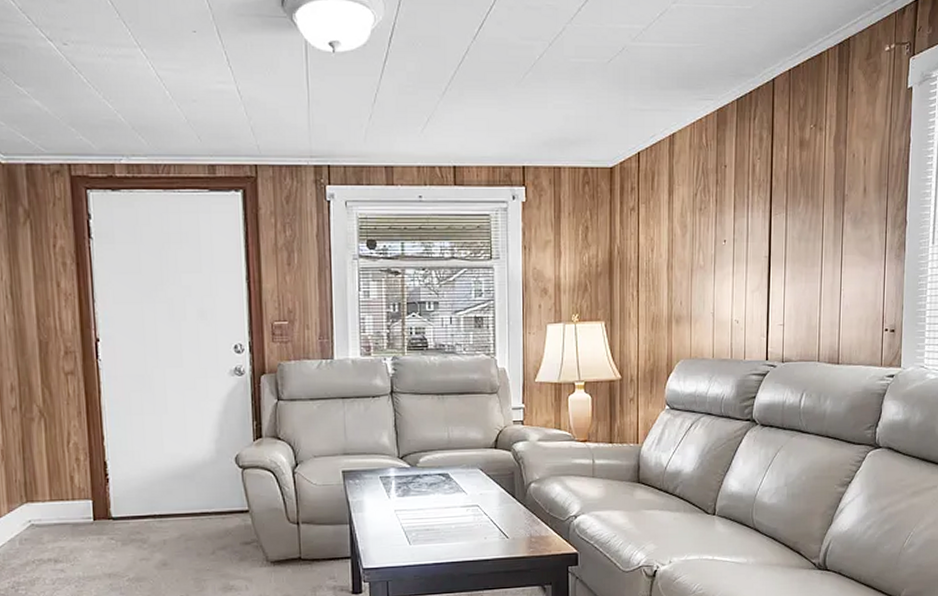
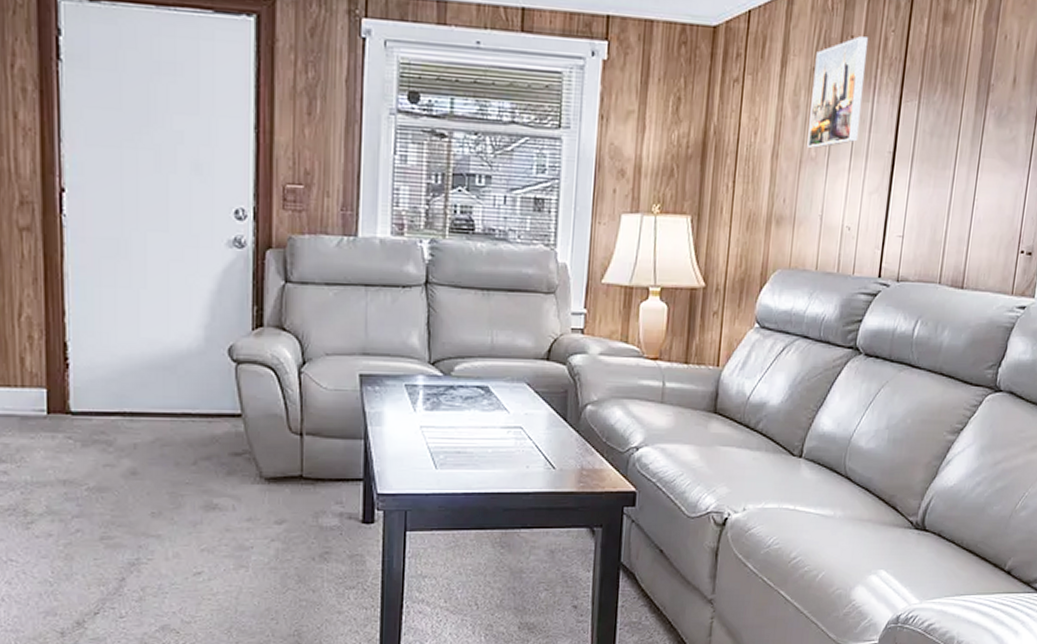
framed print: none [696,165,739,258] -> present [807,36,868,148]

